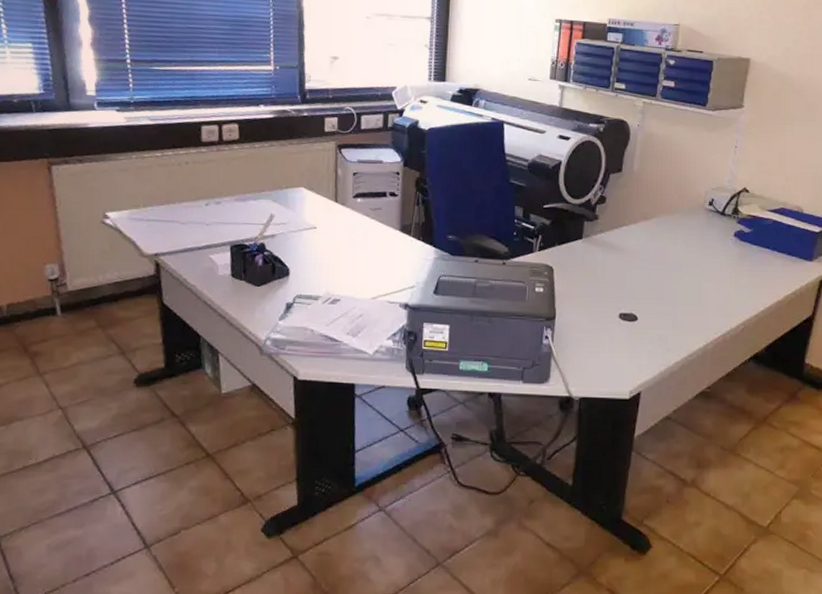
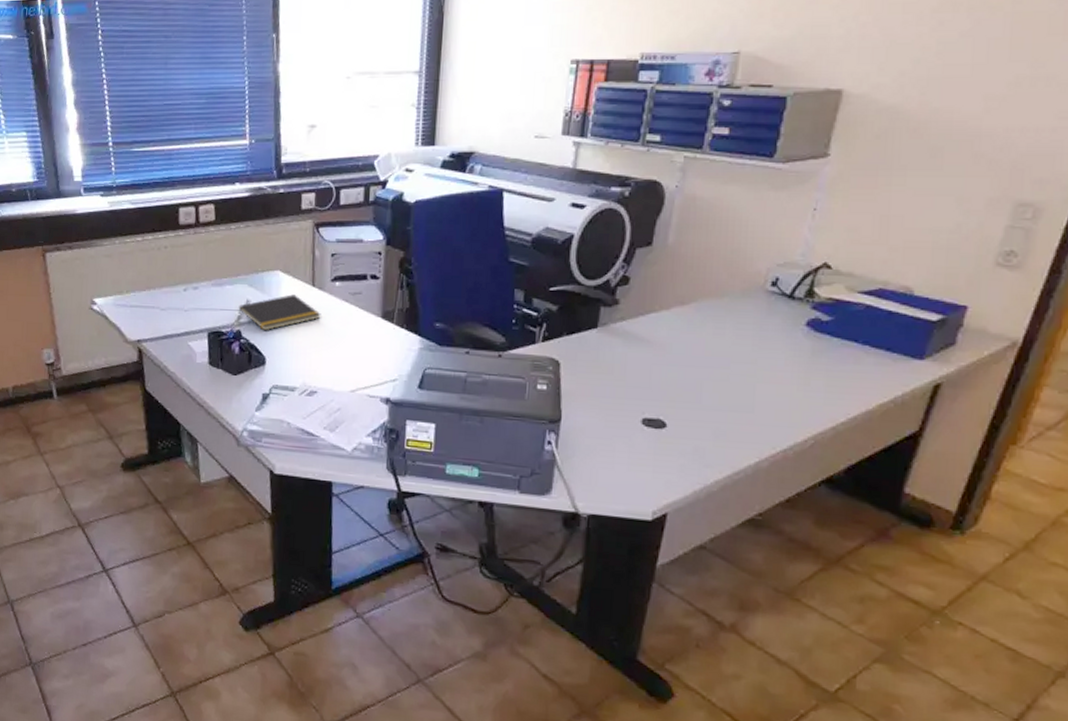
notepad: none [261,209,344,244] -> present [238,294,321,331]

